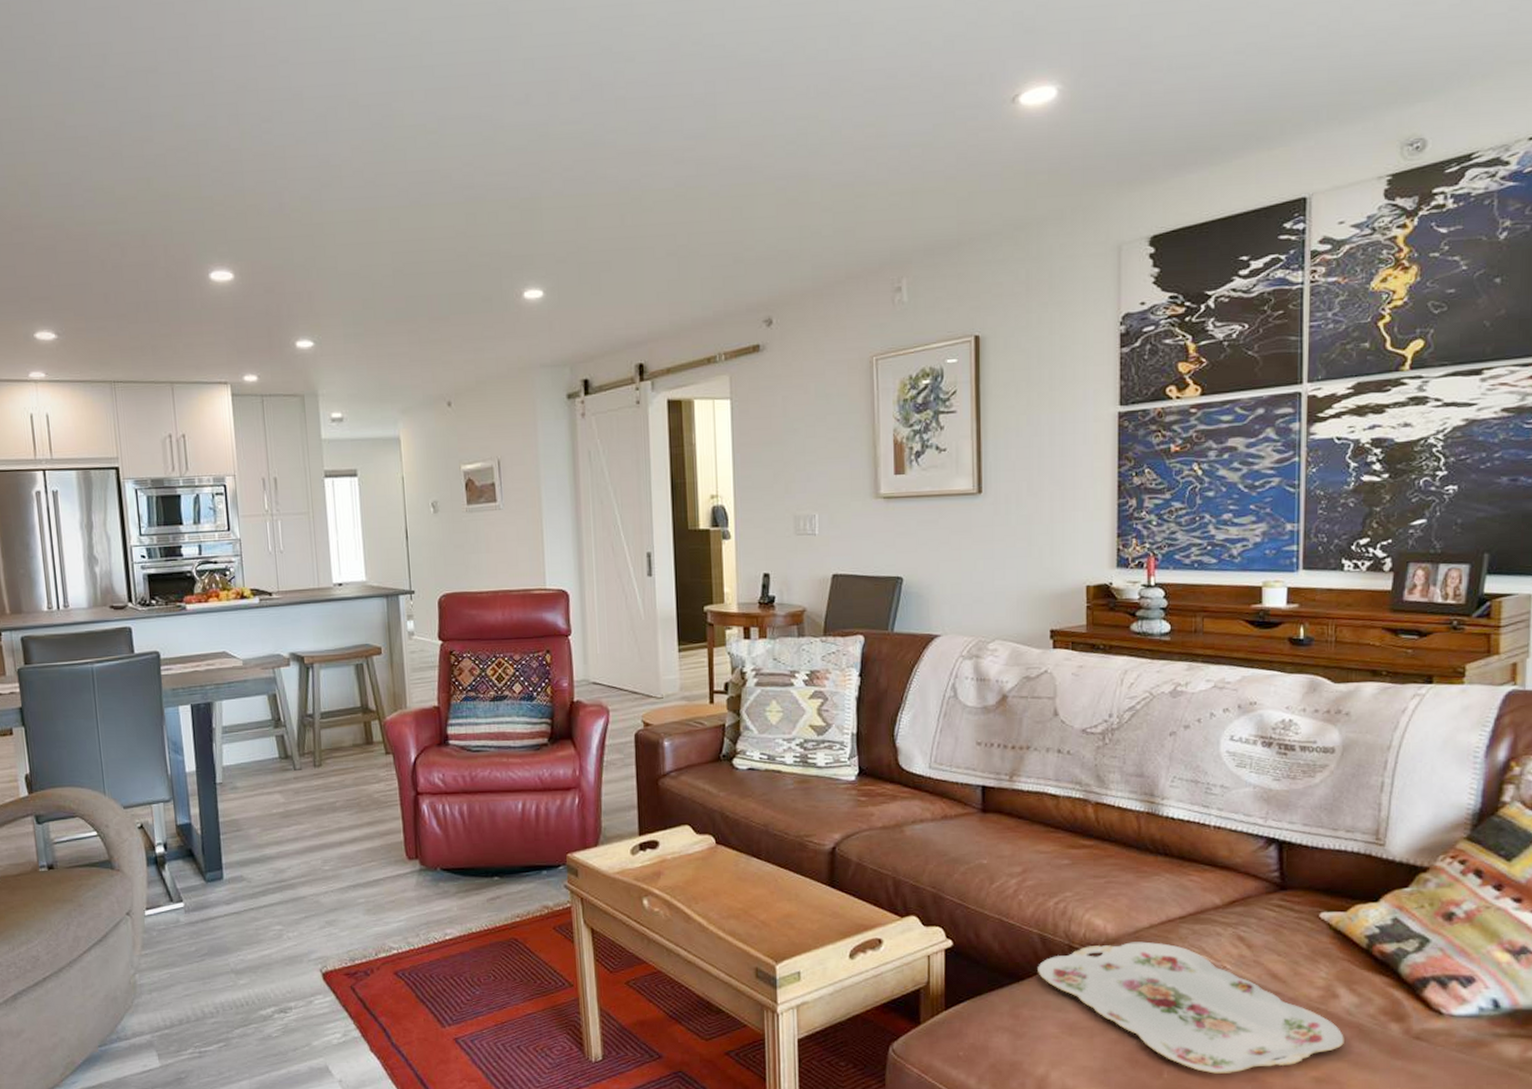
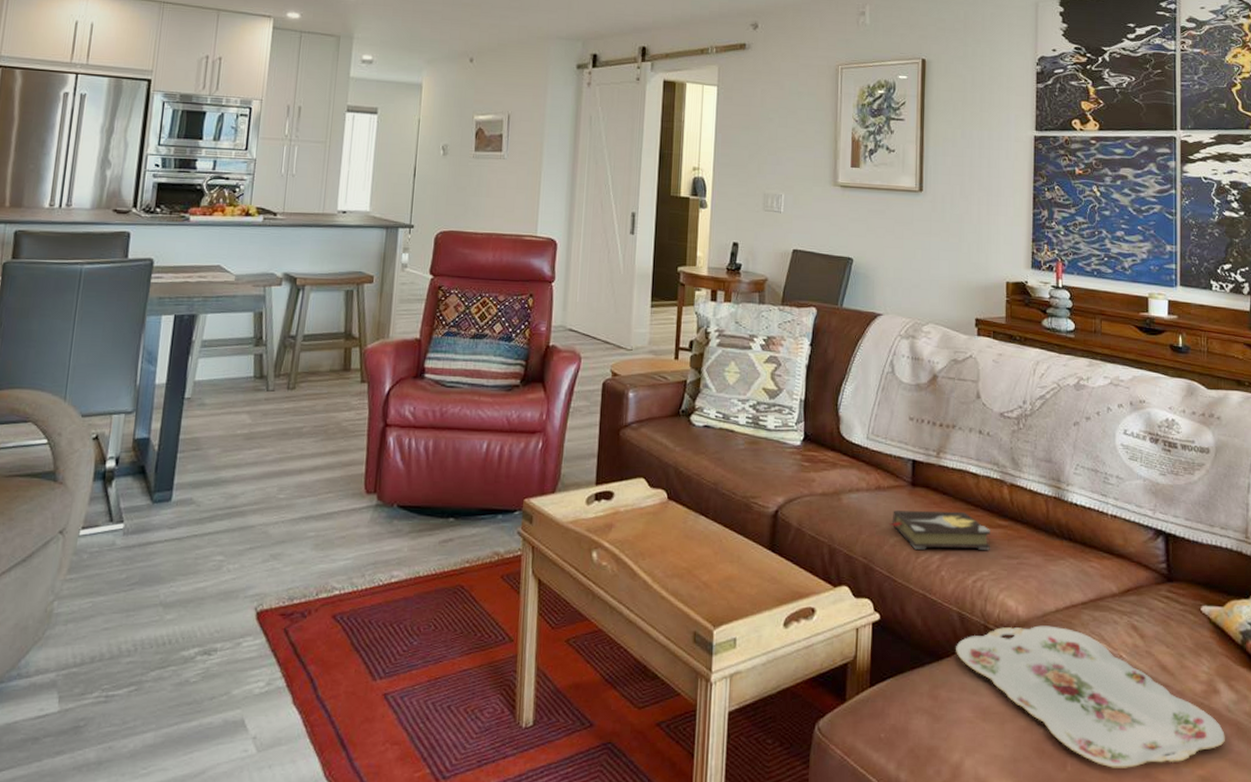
hardback book: none [957,834,1075,876] -> present [888,511,991,550]

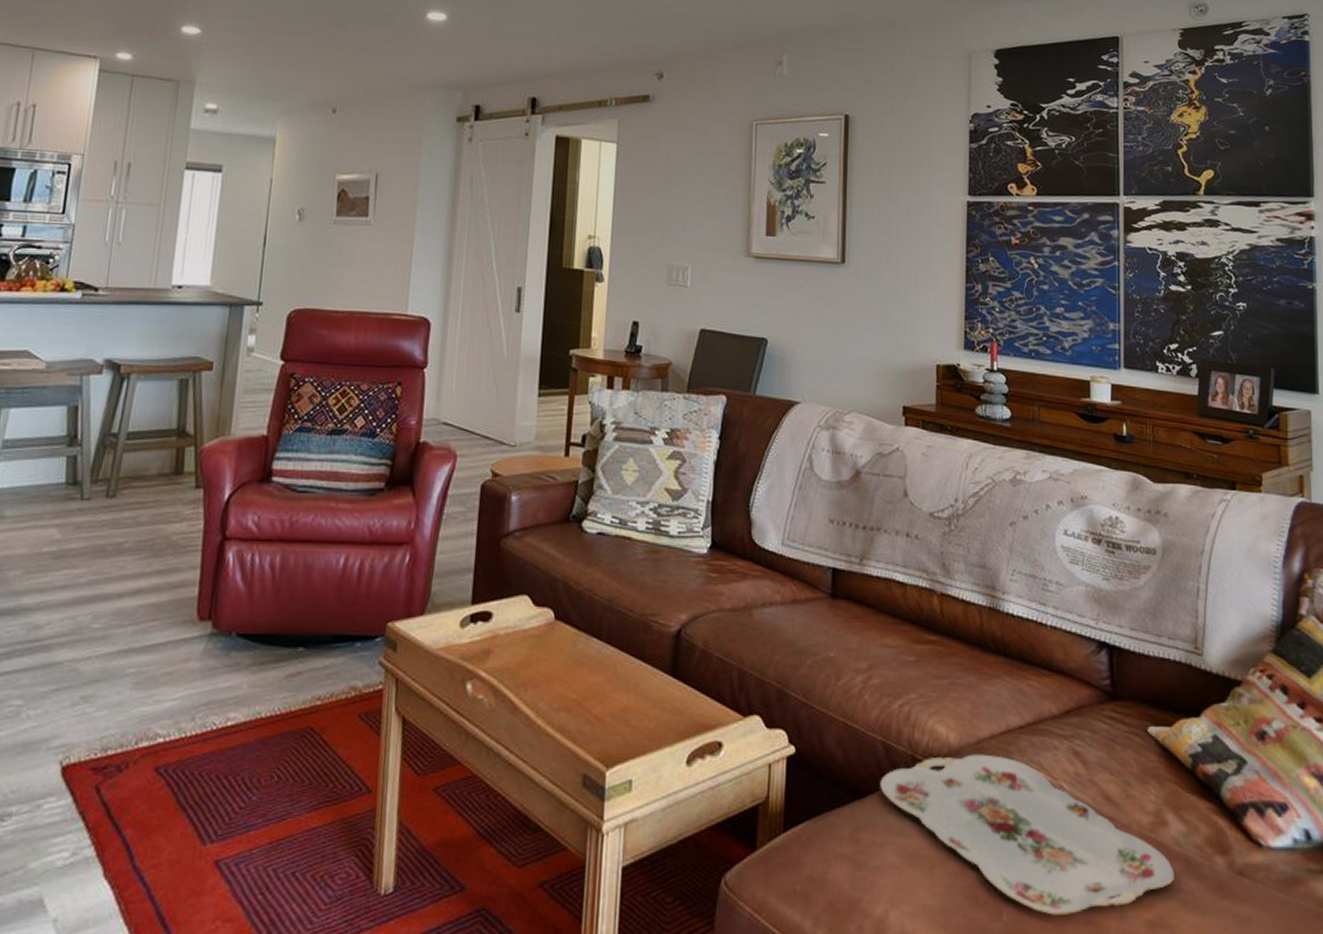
hardback book: present [888,511,991,550] -> none [805,626,919,671]

